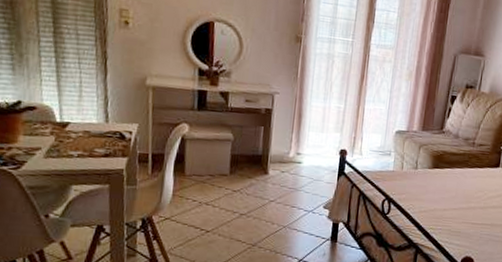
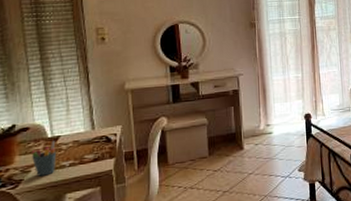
pen holder: none [36,127,65,162] -> present [31,141,56,176]

